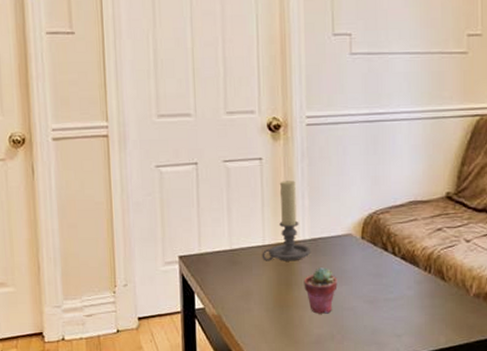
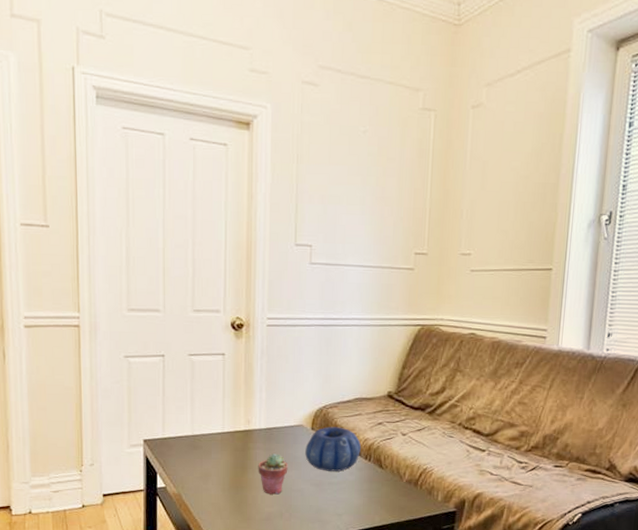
candle holder: present [262,181,311,261] -> none [221,375,266,448]
decorative bowl: none [356,235,419,286] -> present [305,427,361,472]

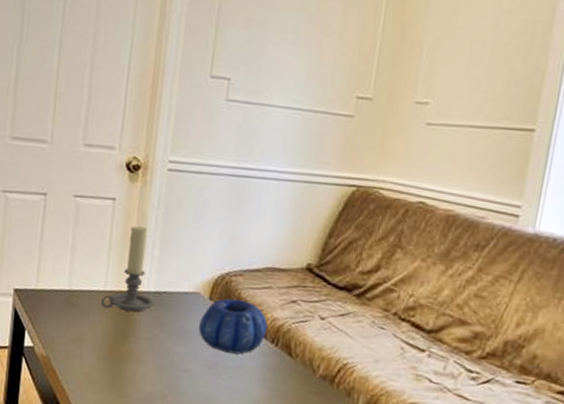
candle holder: none [221,375,266,448] -> present [101,226,154,312]
potted succulent: present [258,454,288,495] -> none [141,322,177,373]

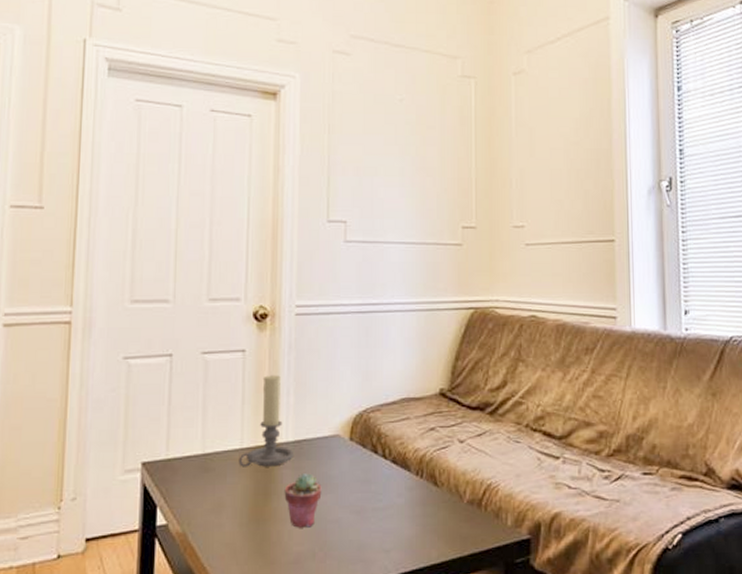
potted succulent: none [141,322,177,373] -> present [284,473,322,528]
decorative bowl: present [198,298,268,354] -> none [343,435,410,493]

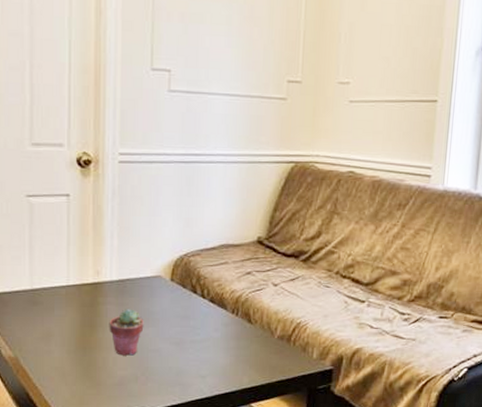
candle holder: present [238,375,295,467] -> none [65,219,118,302]

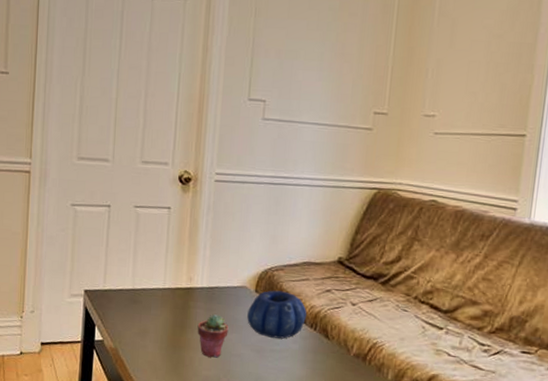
decorative bowl: none [164,277,227,328] -> present [247,290,307,339]

